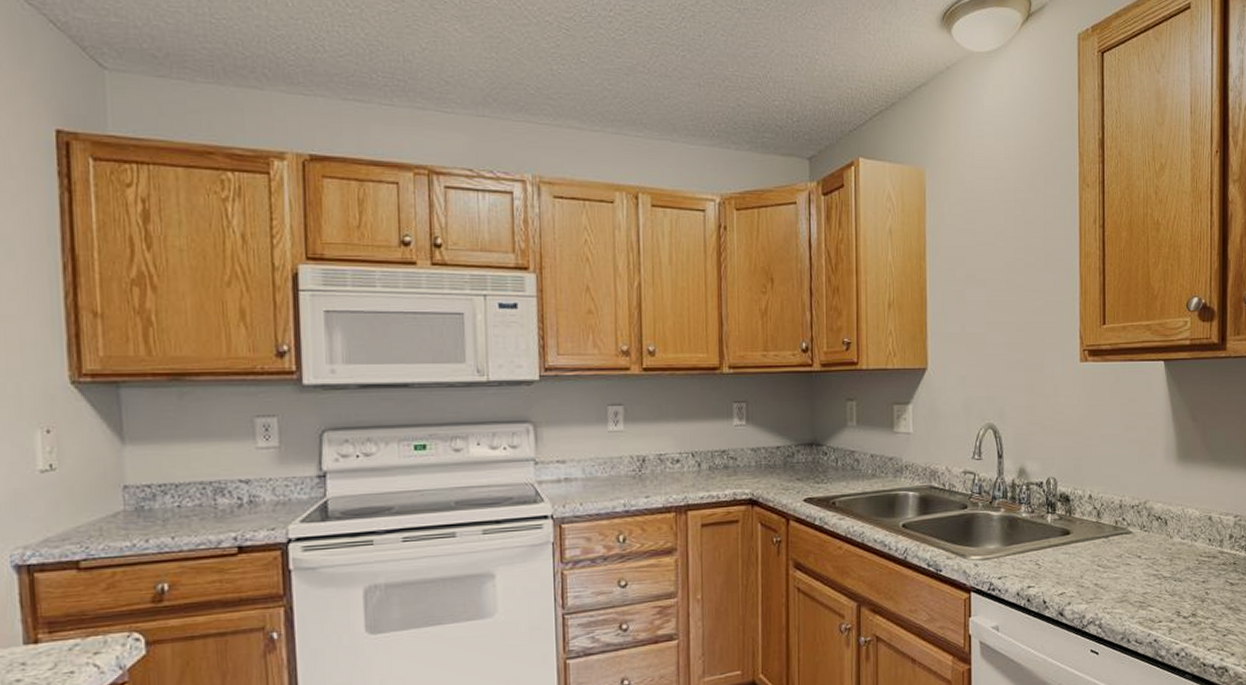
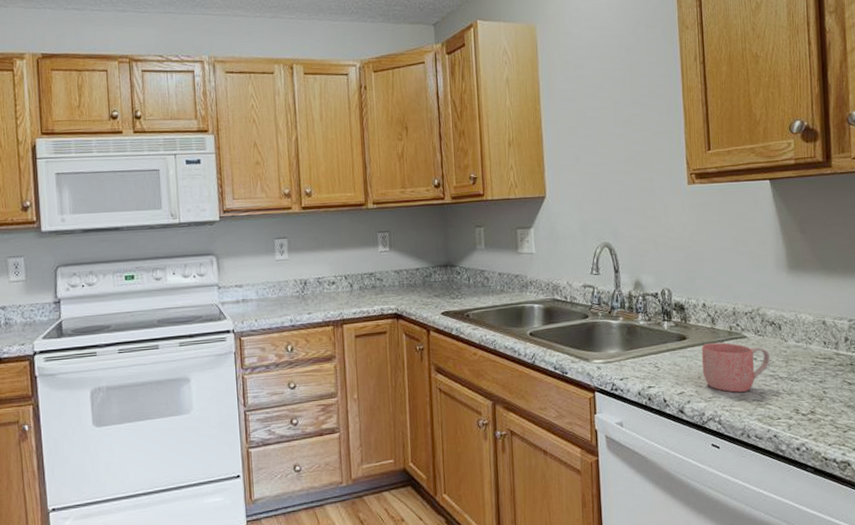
mug: none [1085,538,1154,593] -> present [701,342,770,393]

